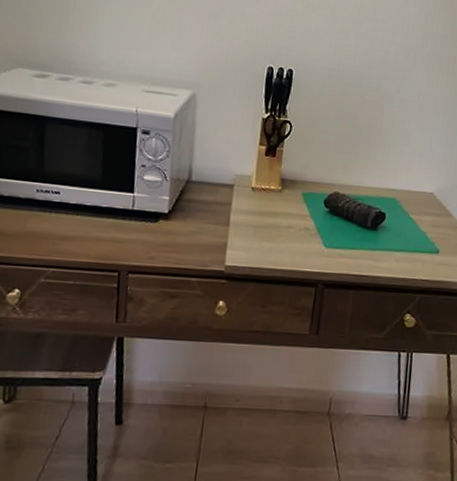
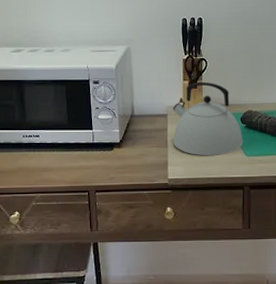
kettle: none [236,149,324,243] -> present [172,81,243,156]

